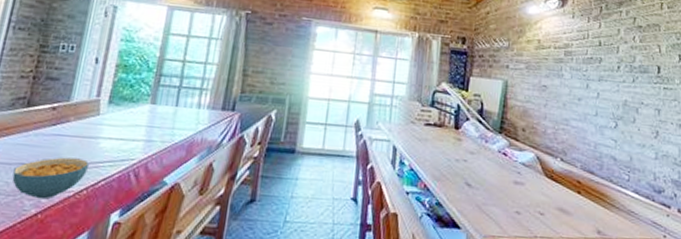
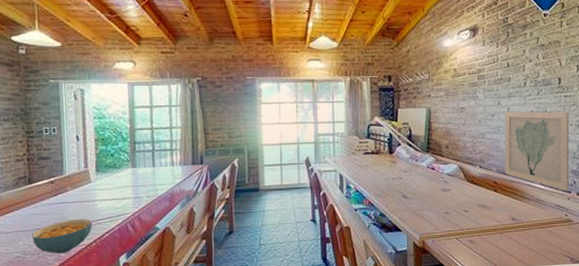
wall art: none [592,96,669,206] -> present [505,111,569,192]

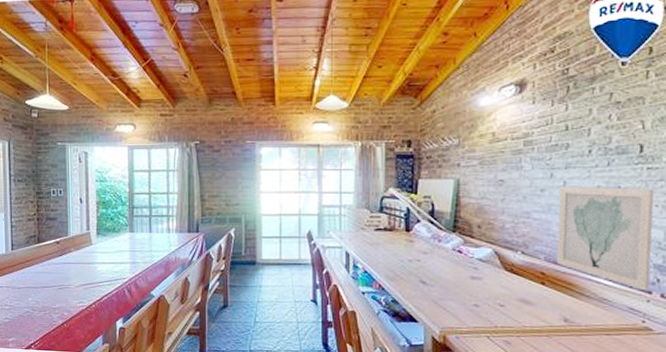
cereal bowl: present [32,219,92,254] -> none [40,280,92,313]

